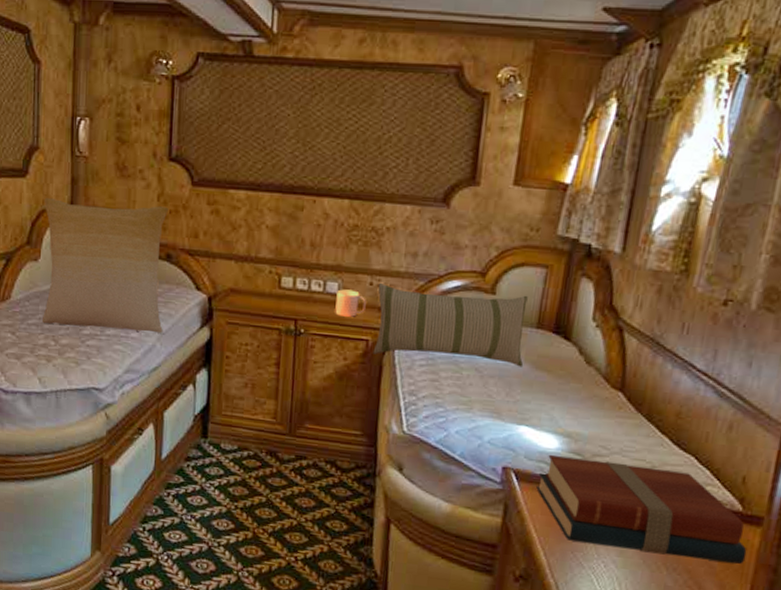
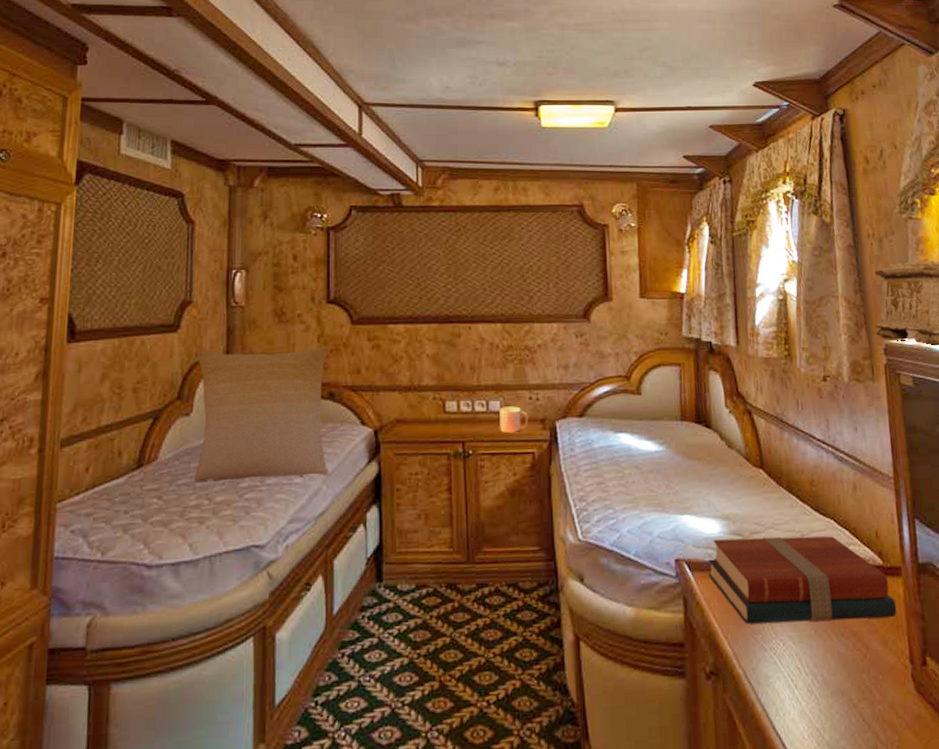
pillow: present [373,282,528,367] -> none [537,392,676,466]

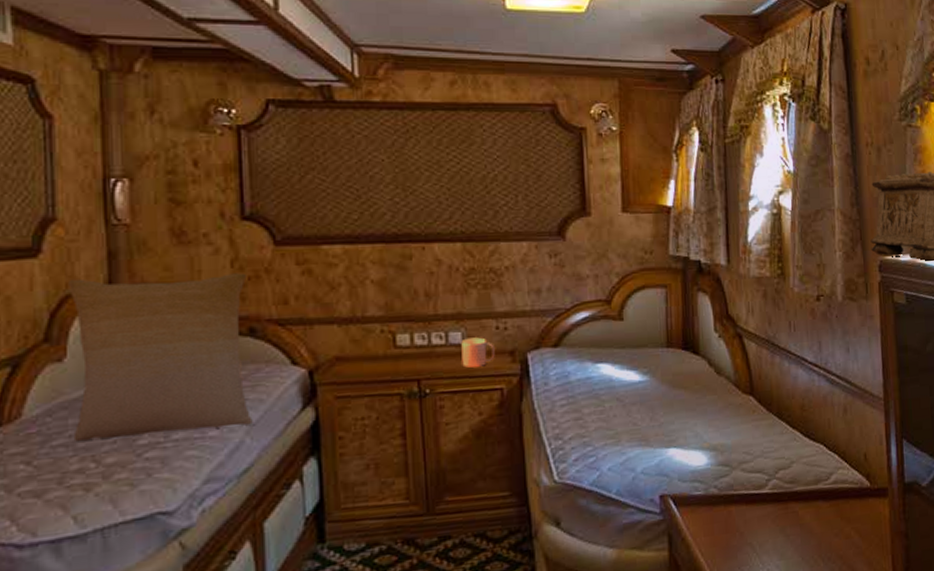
books: present [708,536,897,624] -> none [694,461,882,557]

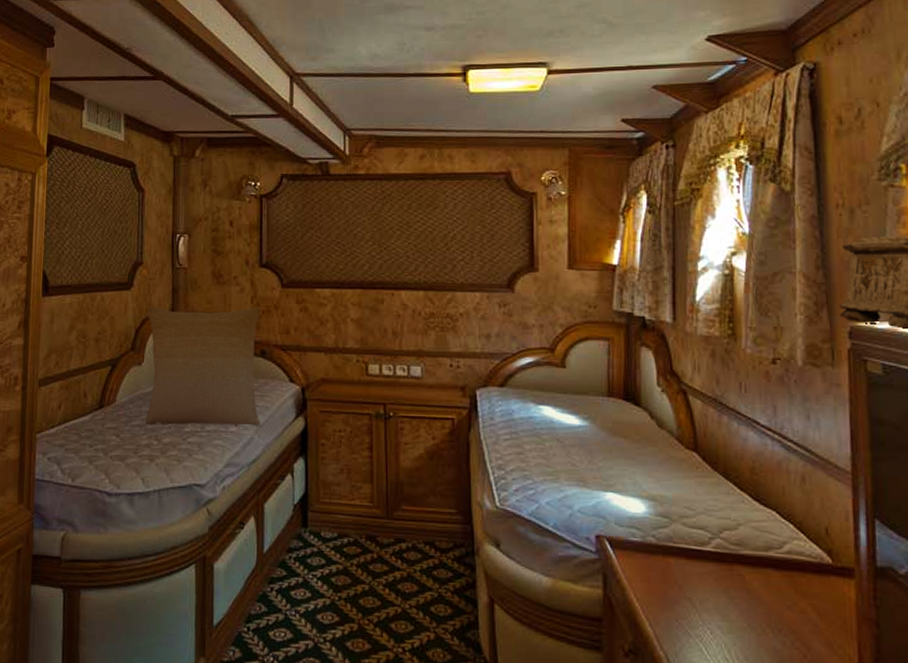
mug: present [461,337,495,368] -> none [420,372,448,398]

